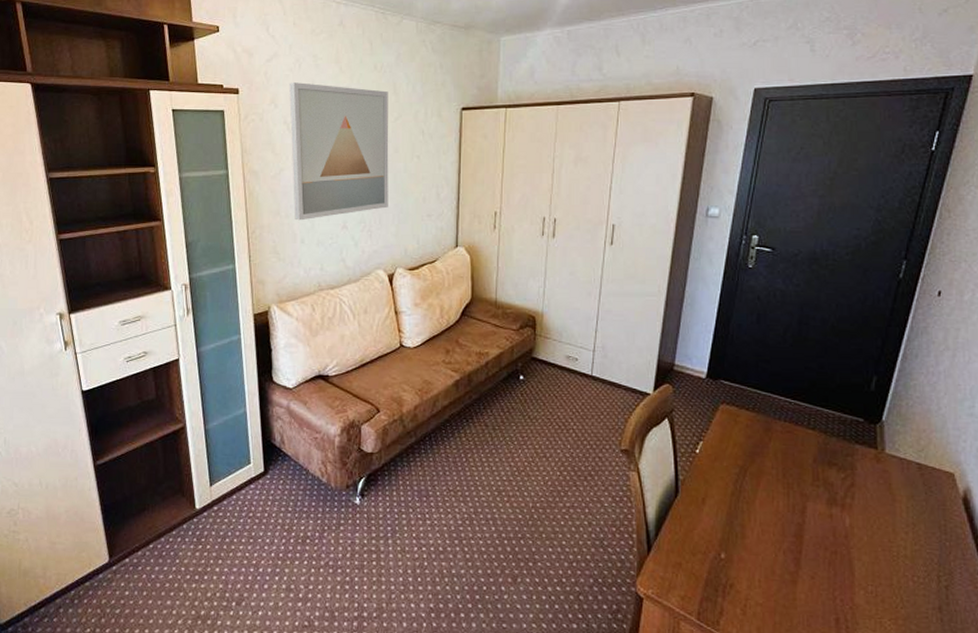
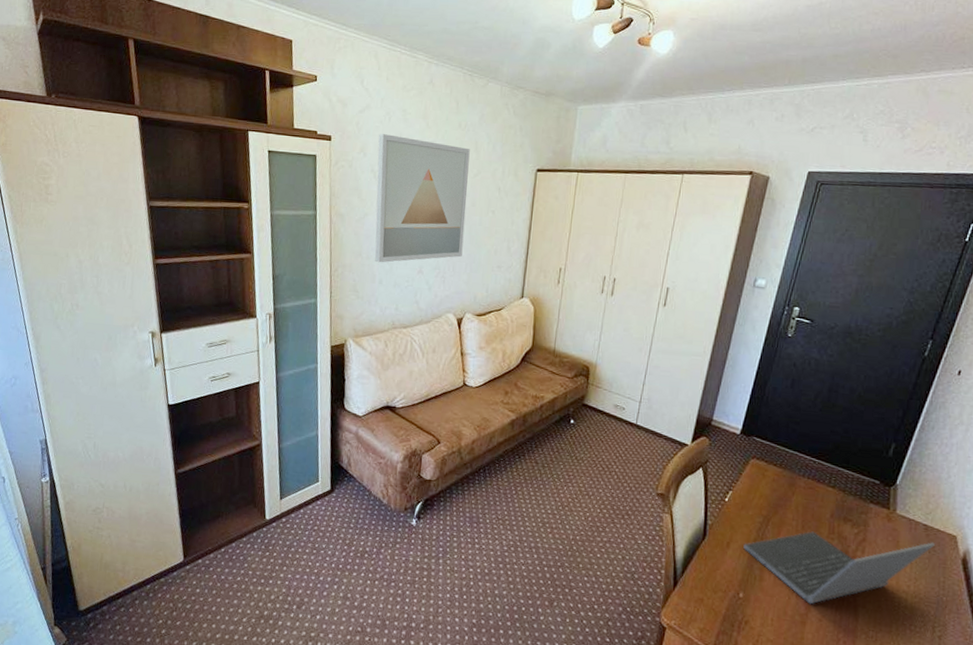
laptop computer: none [721,479,931,561] -> present [743,531,935,605]

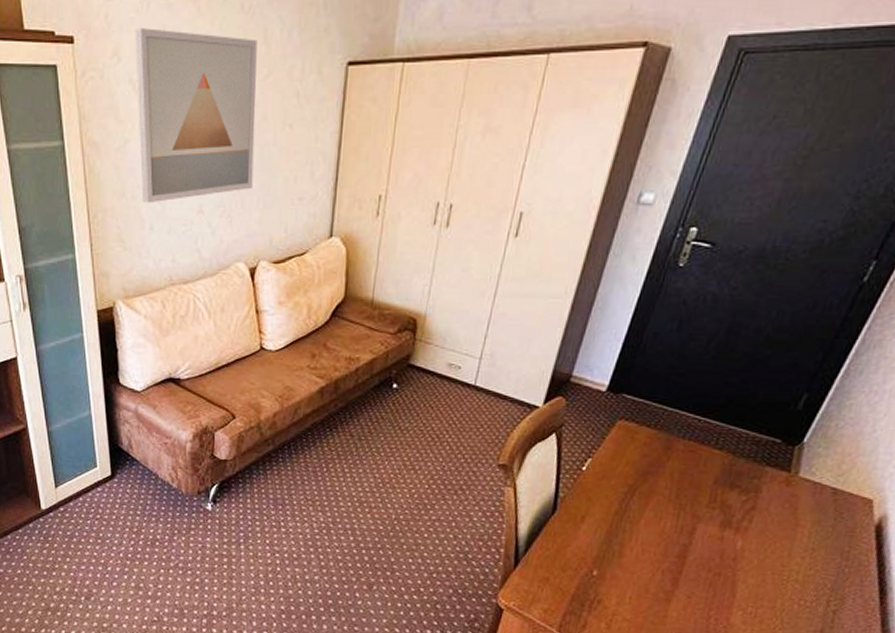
laptop computer: present [743,531,935,605] -> none [601,500,844,581]

